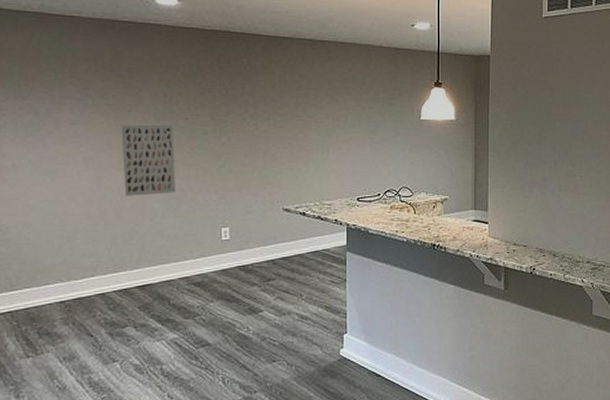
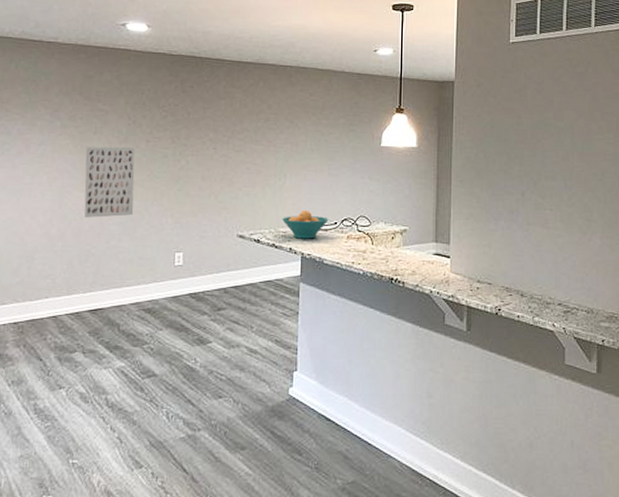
fruit bowl: none [327,182,372,211] -> present [282,209,329,239]

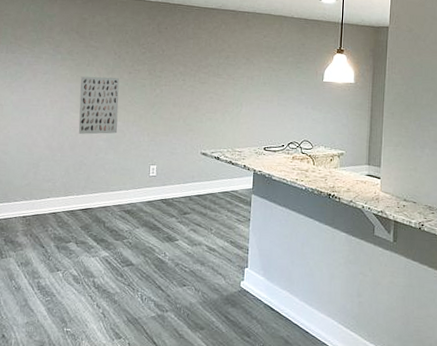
fruit bowl: present [282,209,329,239] -> none [238,133,278,158]

